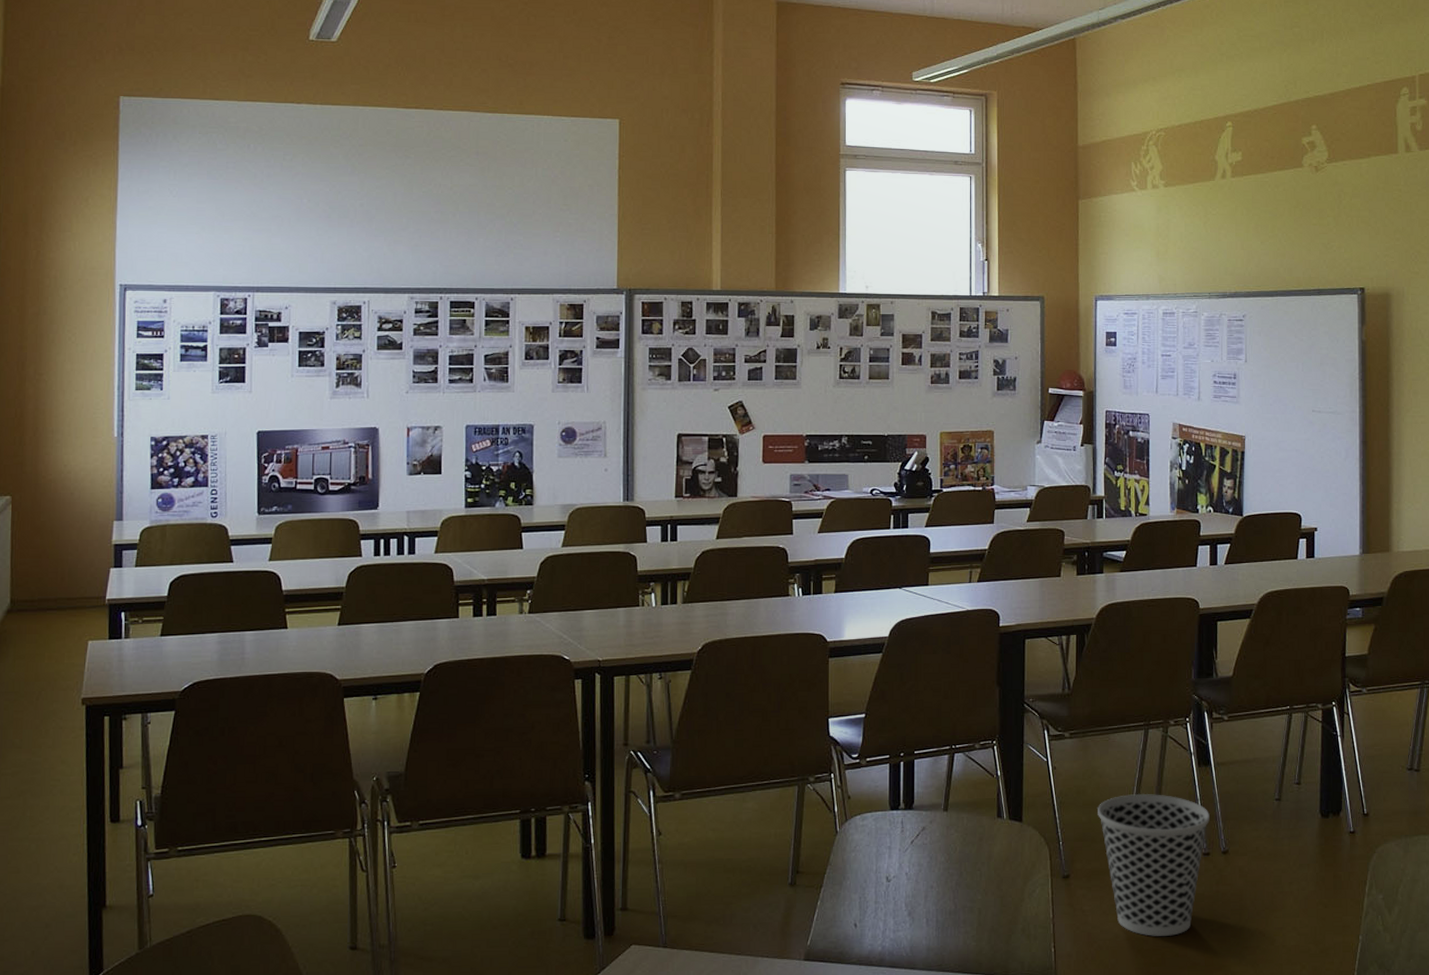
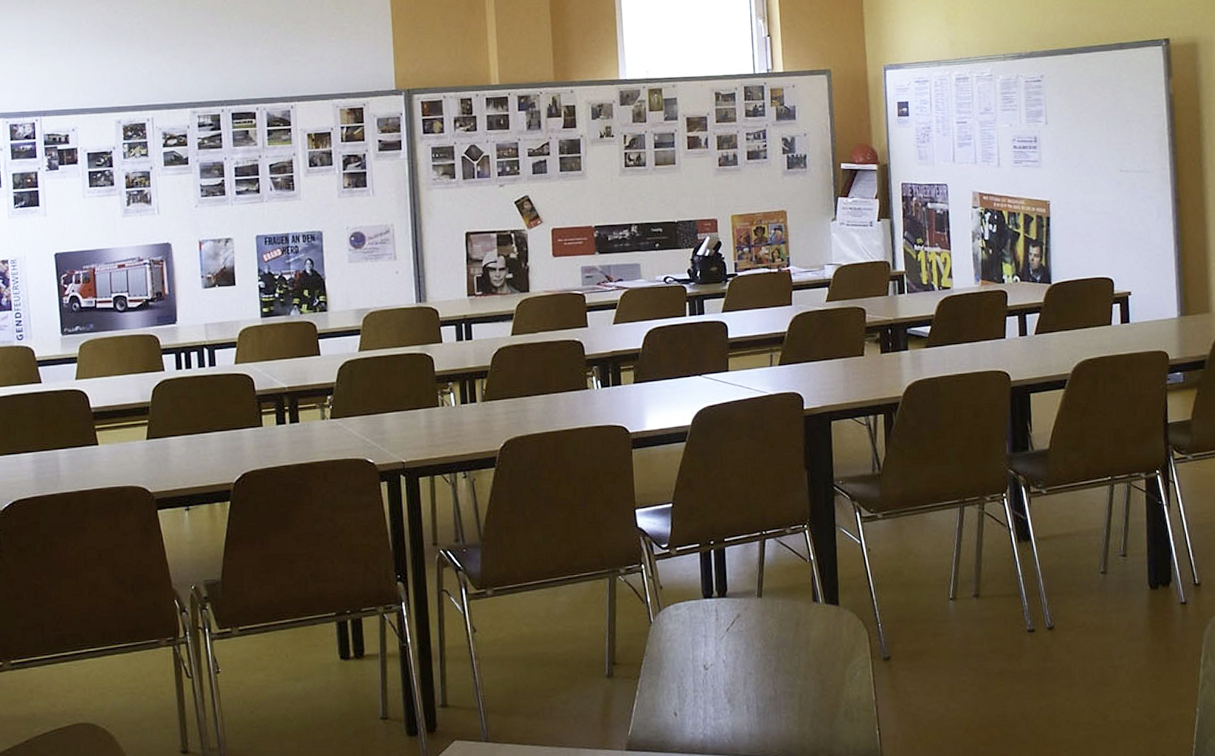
wastebasket: present [1098,793,1210,936] -> none [915,571,1033,716]

